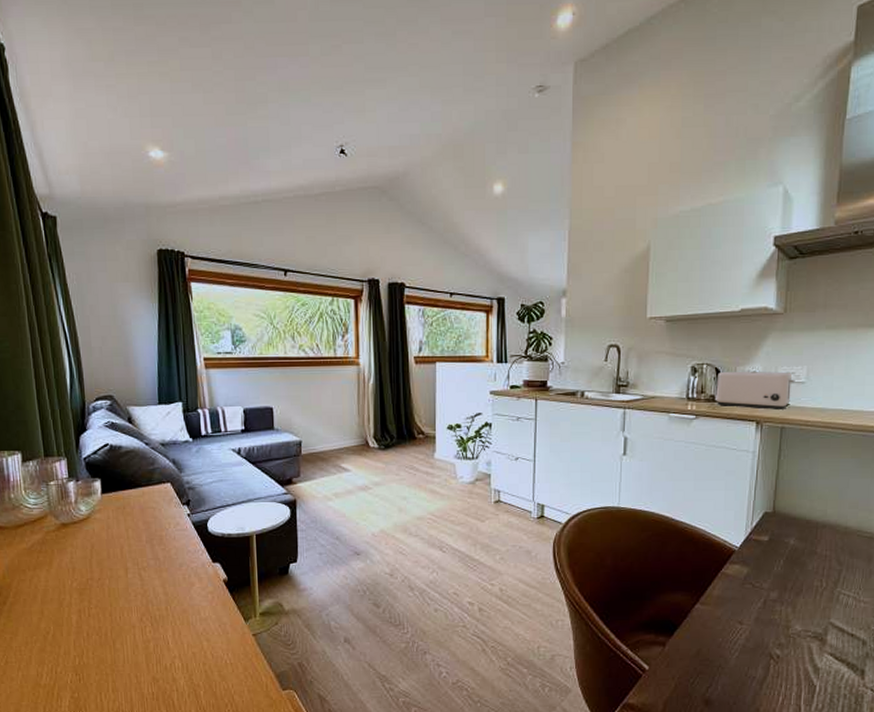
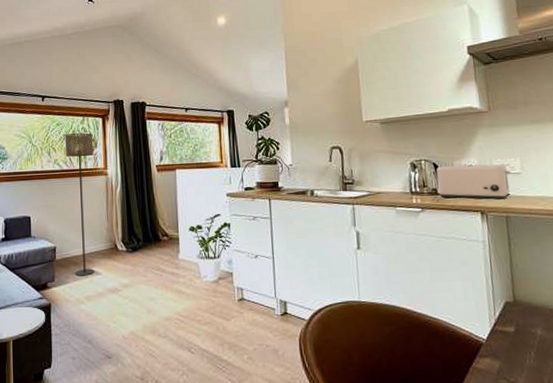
floor lamp: none [311,316,344,473] -> present [64,133,94,276]

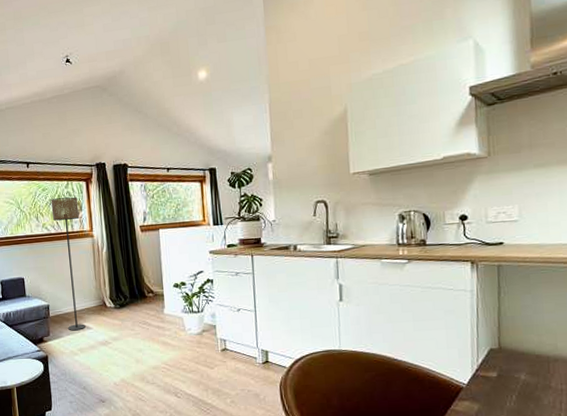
toaster: present [436,164,511,200] -> none [426,212,507,249]

